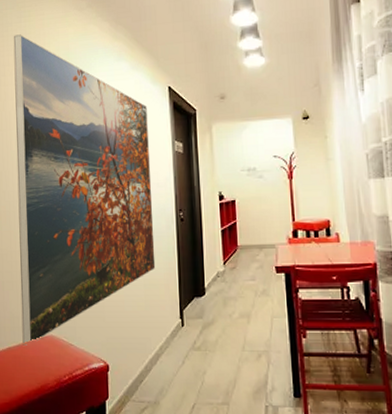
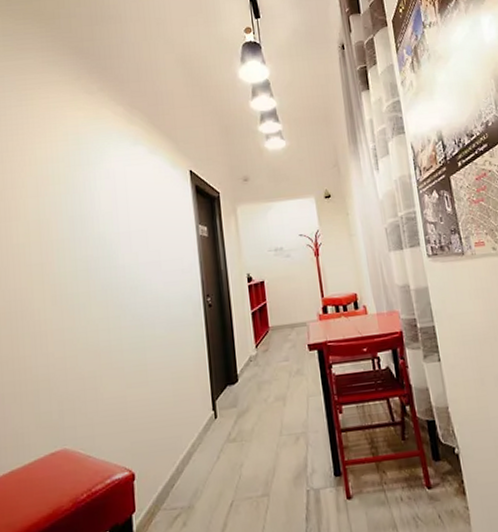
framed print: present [13,34,156,345] -> none [12,118,184,466]

